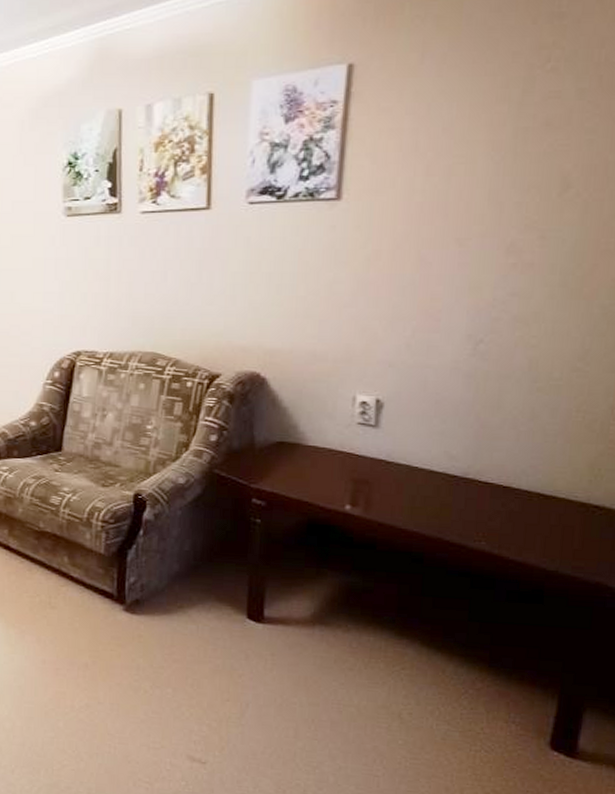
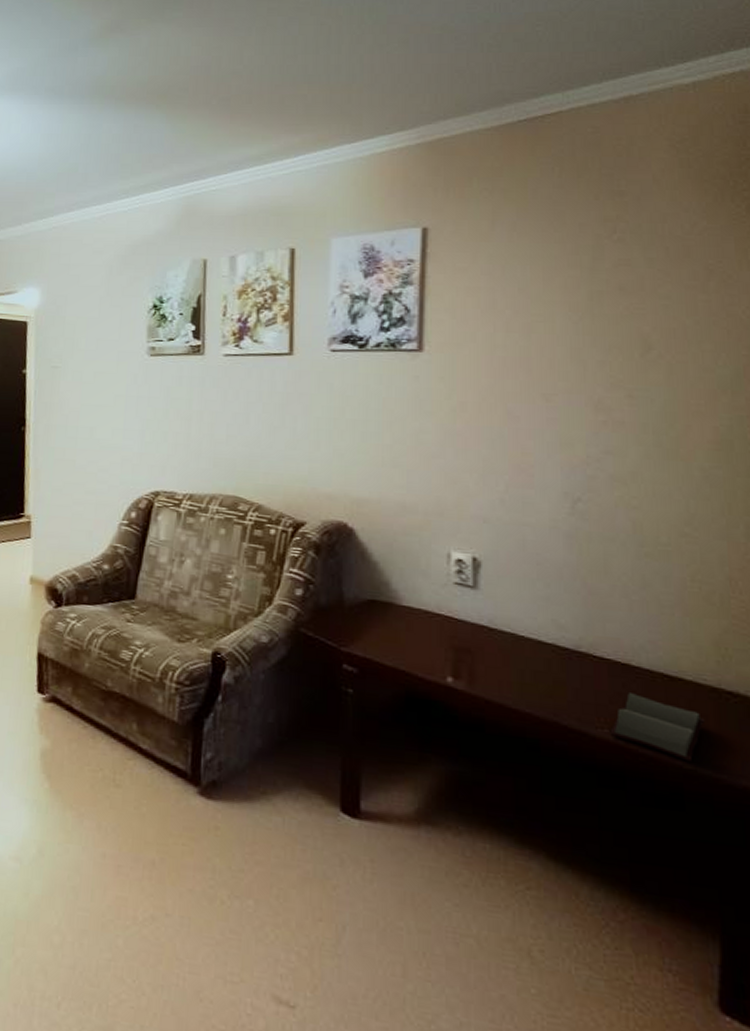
hardback book: none [486,511,572,565] -> present [610,693,706,762]

